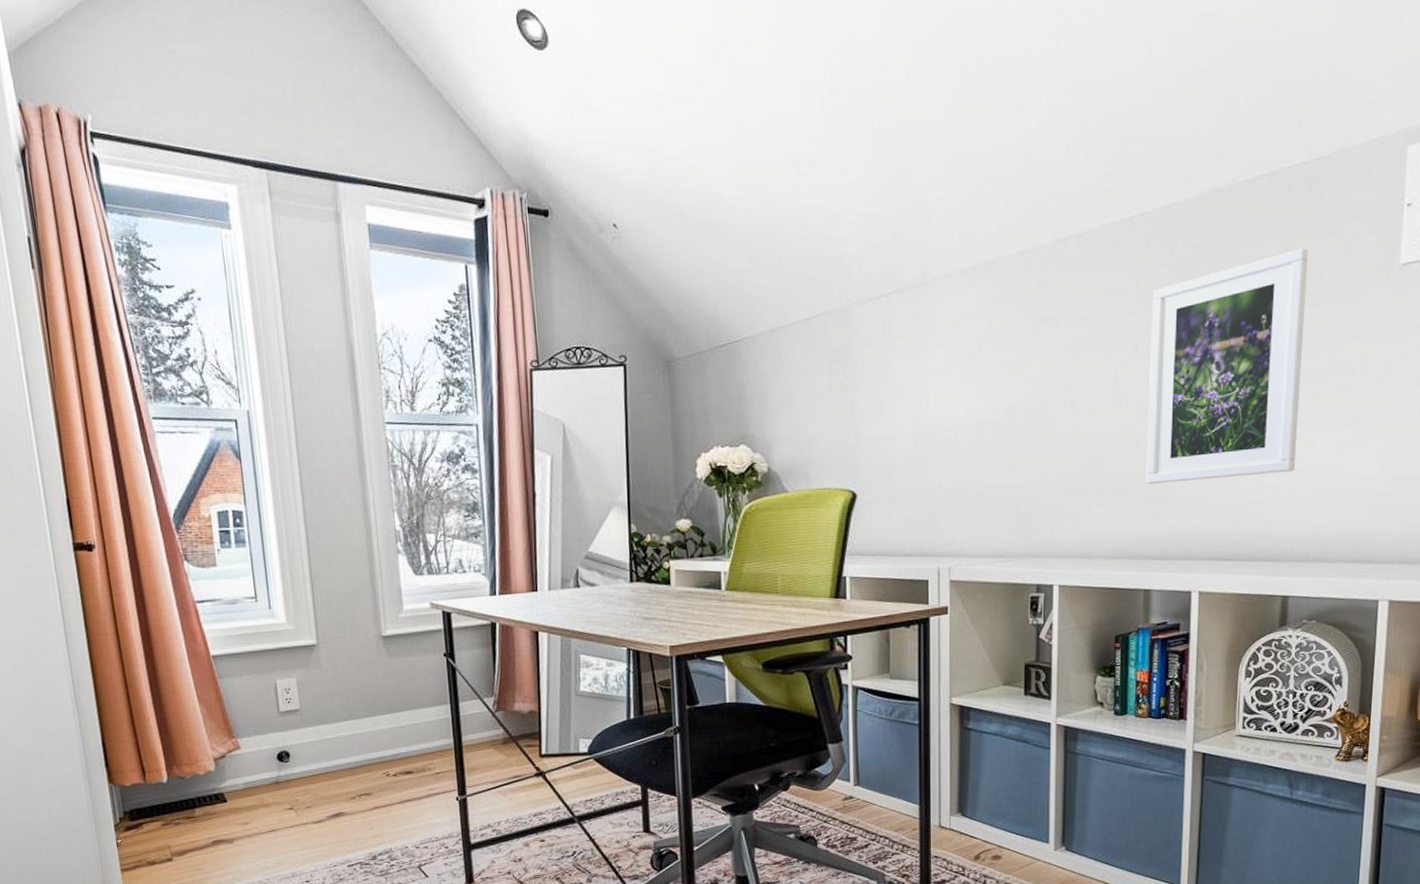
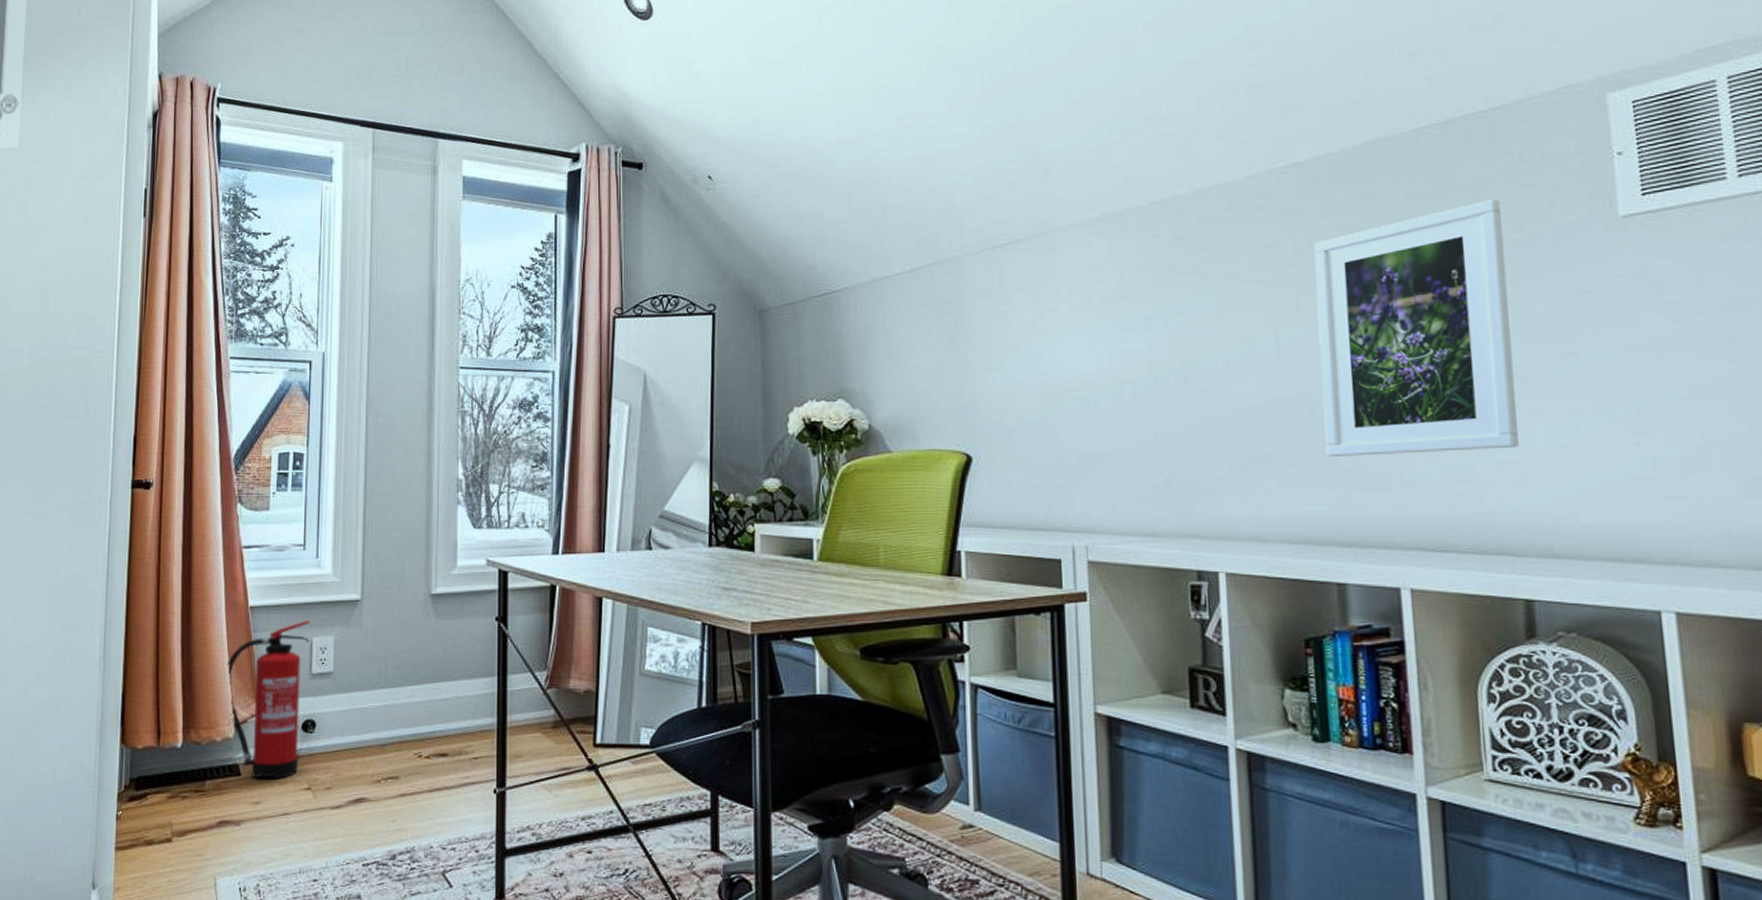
fire extinguisher: none [198,665,279,804] -> present [227,620,310,779]

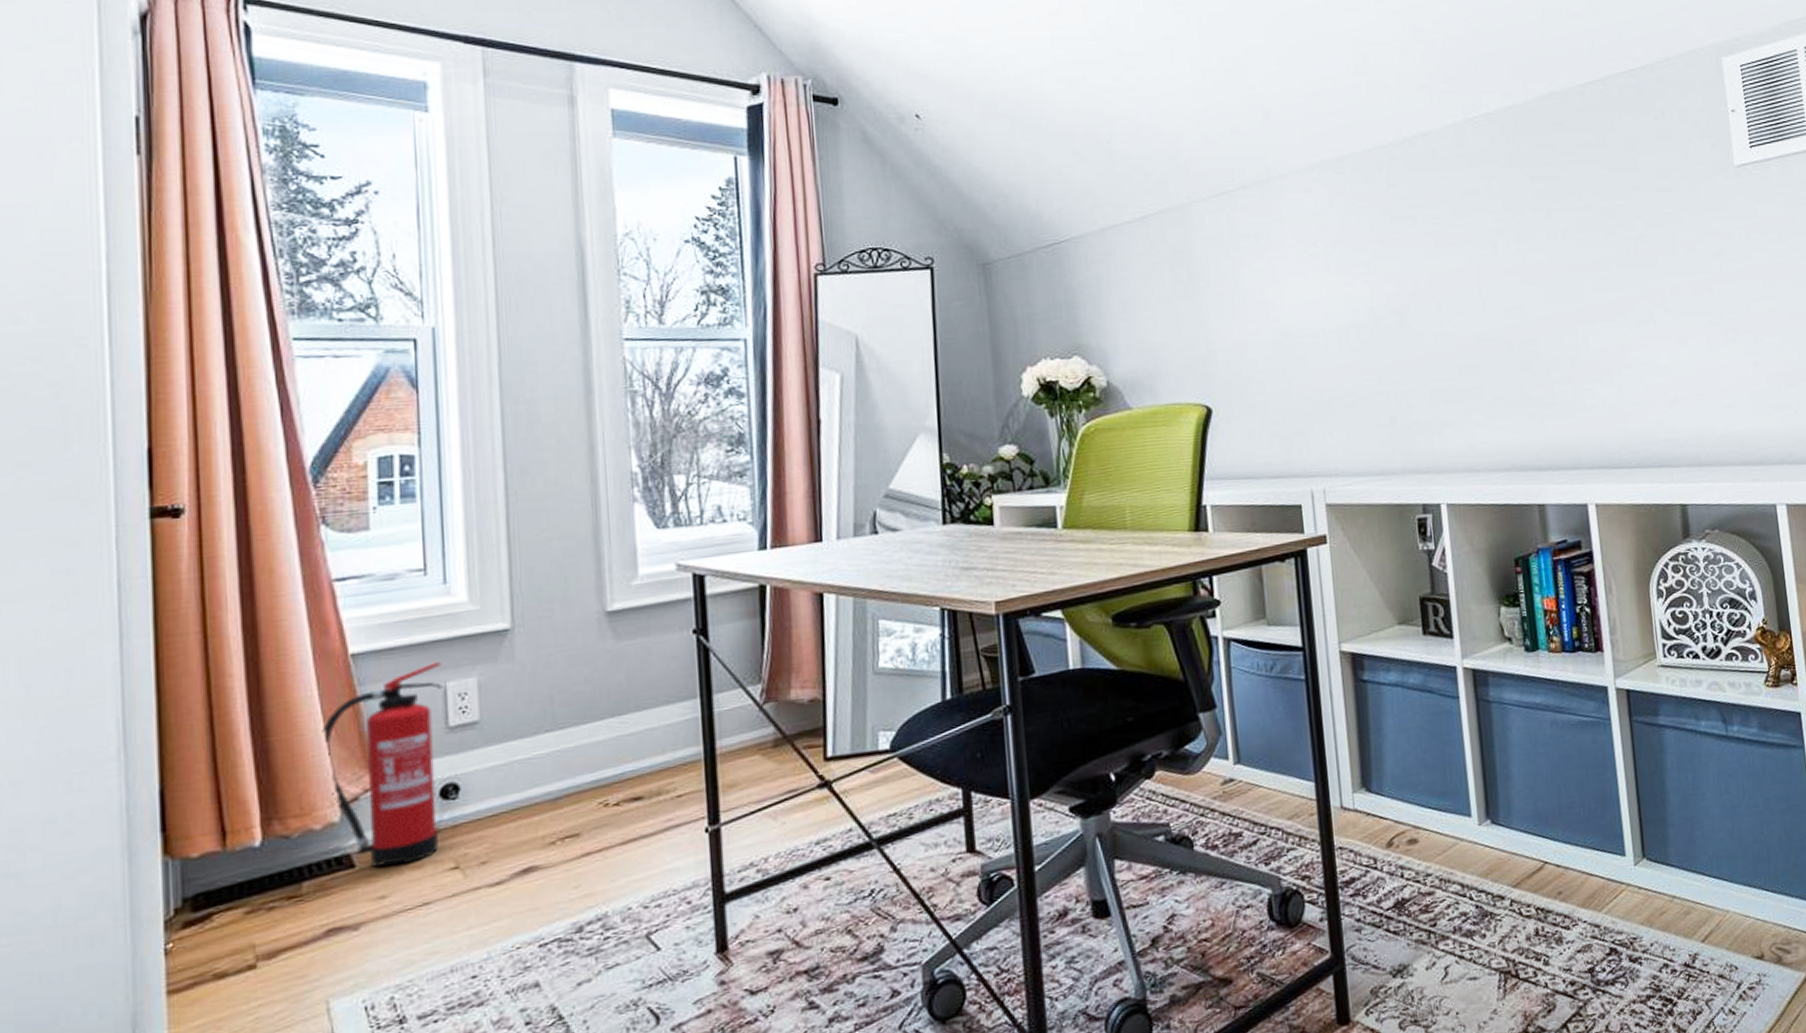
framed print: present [1314,199,1519,456] -> none [1505,150,1671,388]

